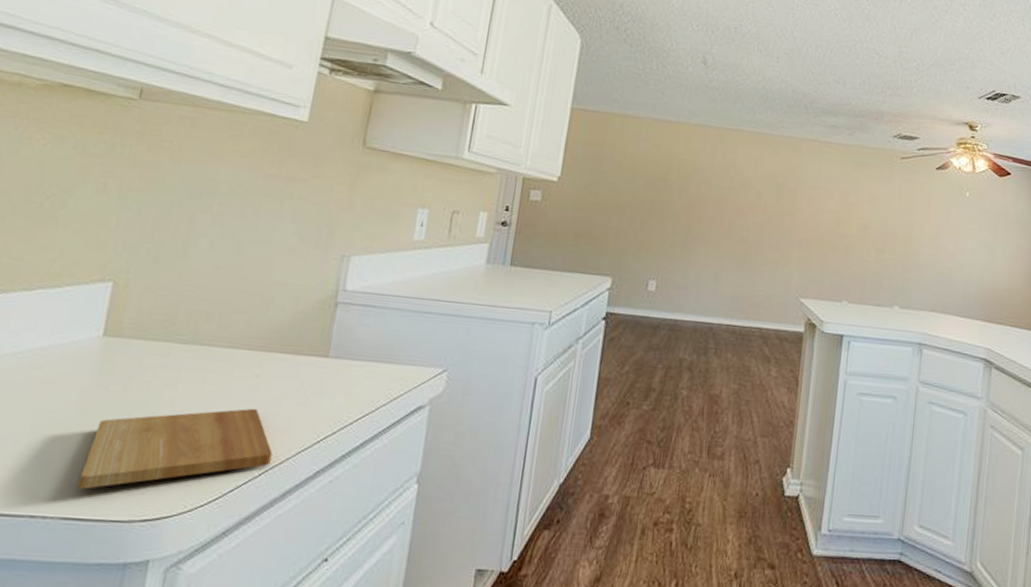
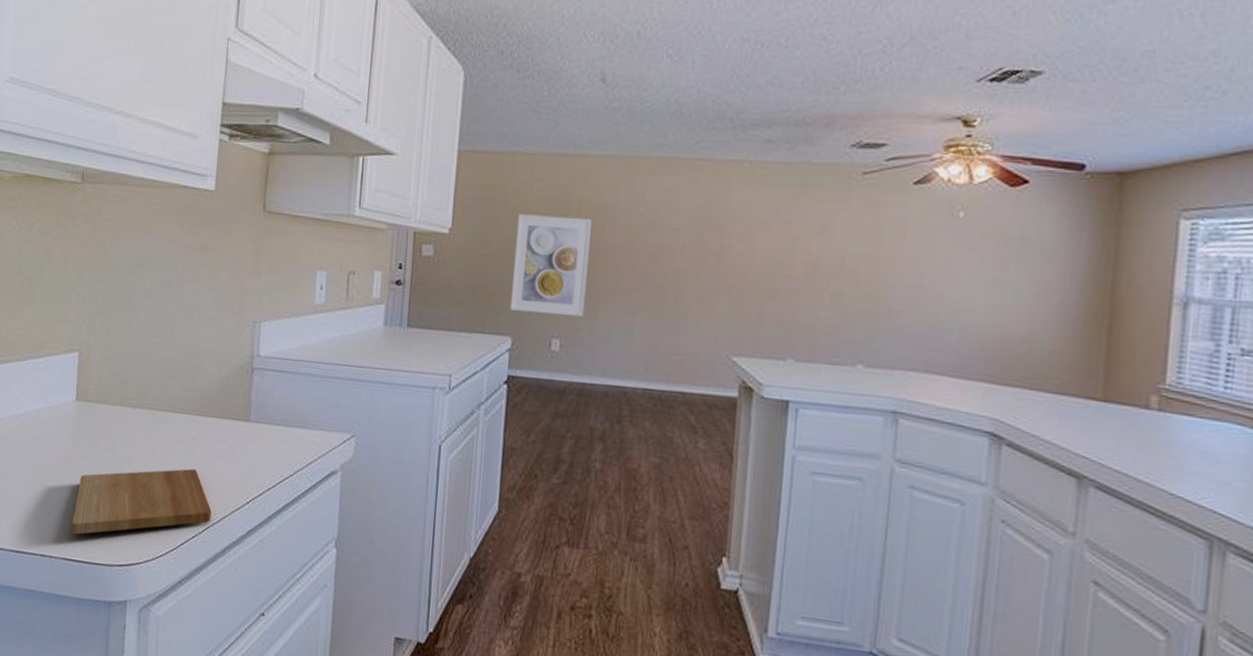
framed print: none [611,169,689,262] -> present [509,214,592,317]

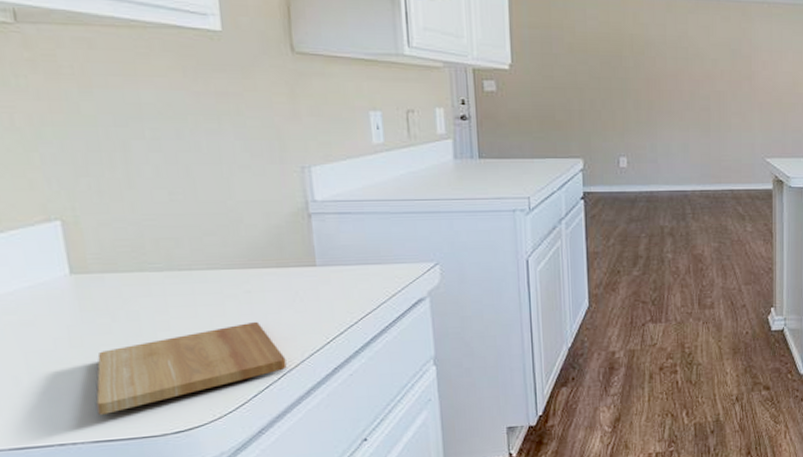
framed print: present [509,214,592,317] -> none [576,49,645,137]

